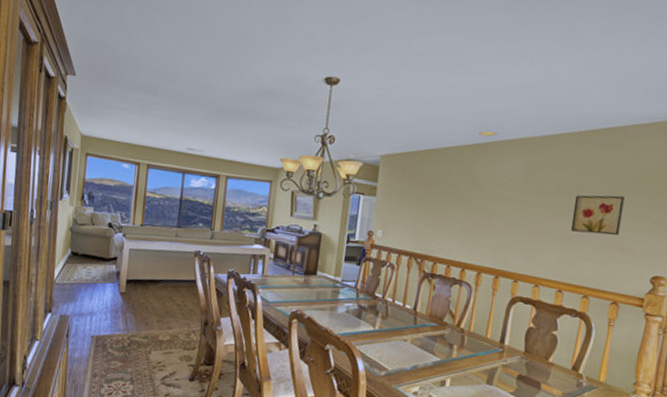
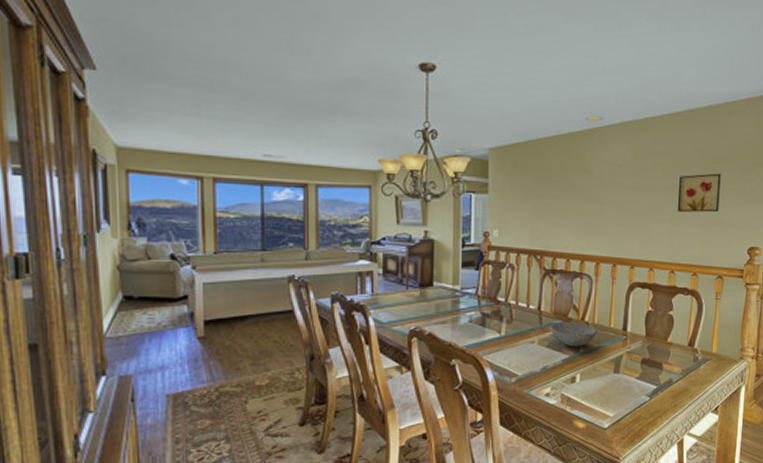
bowl: none [423,325,473,353] -> present [549,322,597,347]

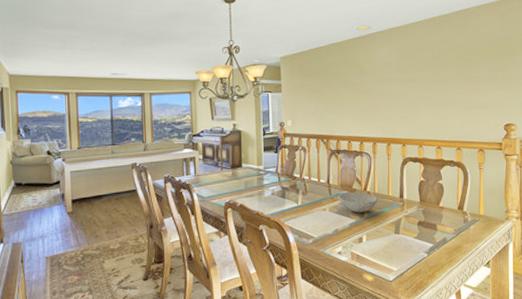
wall art: present [677,173,721,213] -> none [438,64,475,98]

